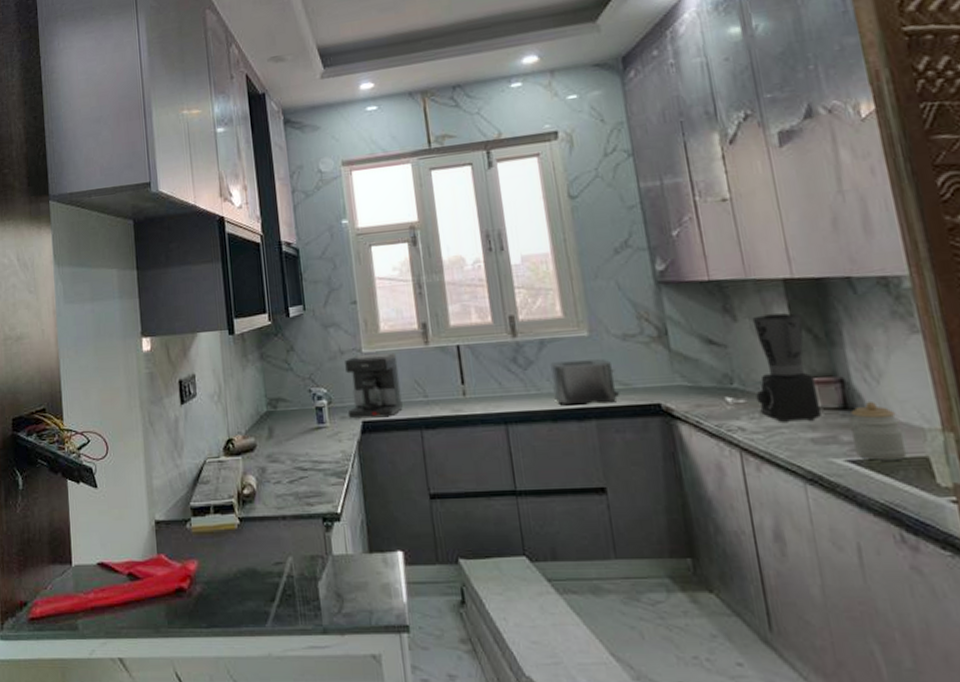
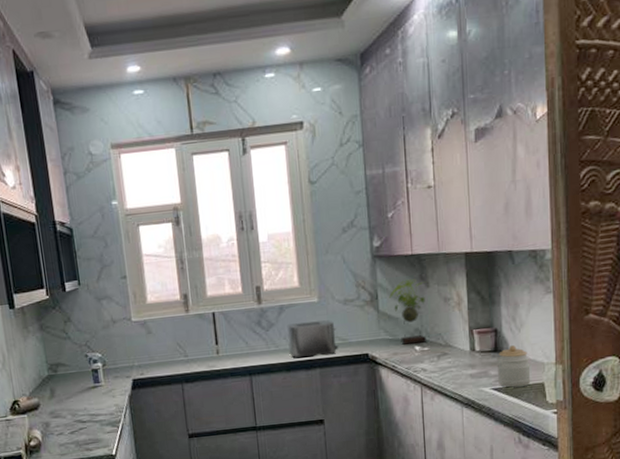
coffee maker: present [345,353,403,419] -> none [117,320,167,378]
plant: none [683,311,742,394] -> present [389,279,427,345]
blender: present [752,313,822,424] -> none [436,280,480,364]

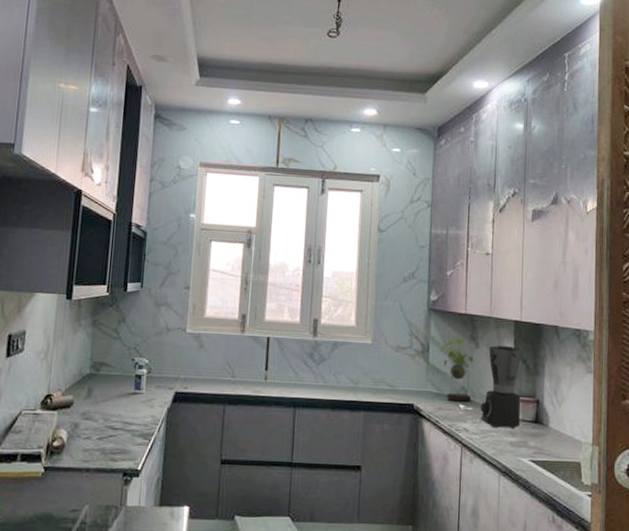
toaster: present [287,320,338,358] -> none [336,361,386,399]
blender: none [436,280,480,364] -> present [480,345,521,430]
jar: present [496,345,531,388] -> none [535,419,569,463]

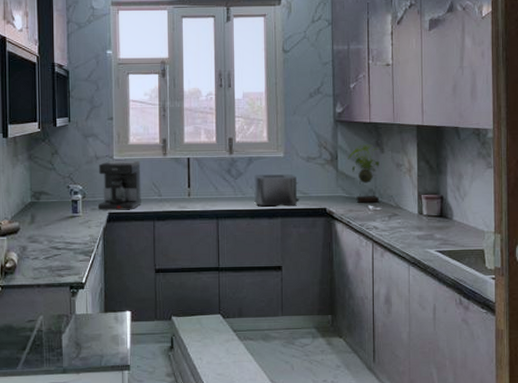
coffee maker: none [163,334,216,391] -> present [97,160,141,211]
toaster: none [336,361,386,399] -> present [254,174,299,207]
blender: present [480,345,521,430] -> none [388,148,427,225]

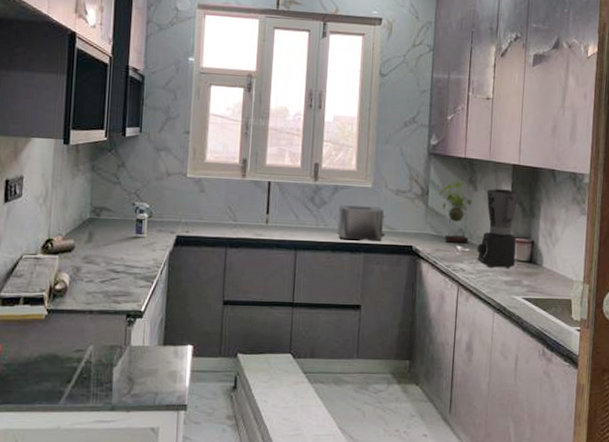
coffee maker: present [97,160,141,211] -> none [164,178,217,235]
blender: none [388,148,427,225] -> present [477,188,518,269]

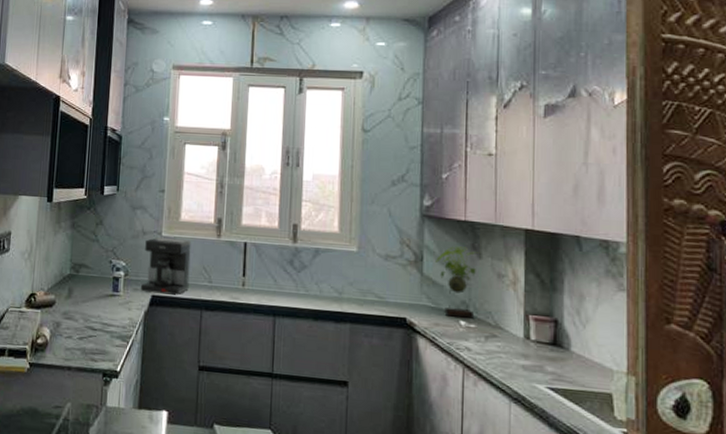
coffee maker: none [164,178,217,235] -> present [140,237,192,295]
toaster: present [337,205,386,242] -> none [319,269,374,311]
blender: present [477,188,518,269] -> none [485,256,535,352]

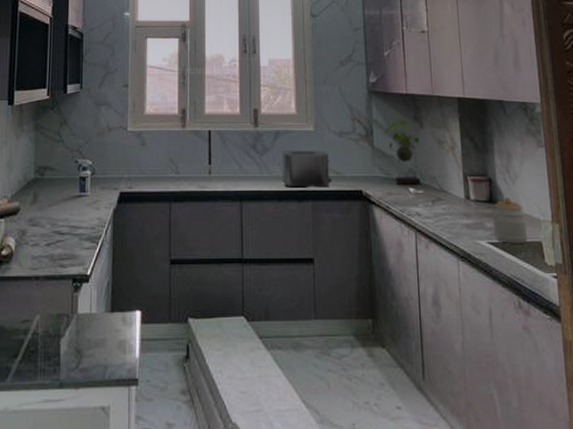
coffee maker: present [140,237,192,295] -> none [108,133,157,190]
toaster: none [319,269,374,311] -> present [281,151,332,188]
jar: none [554,342,596,393] -> present [492,198,528,243]

